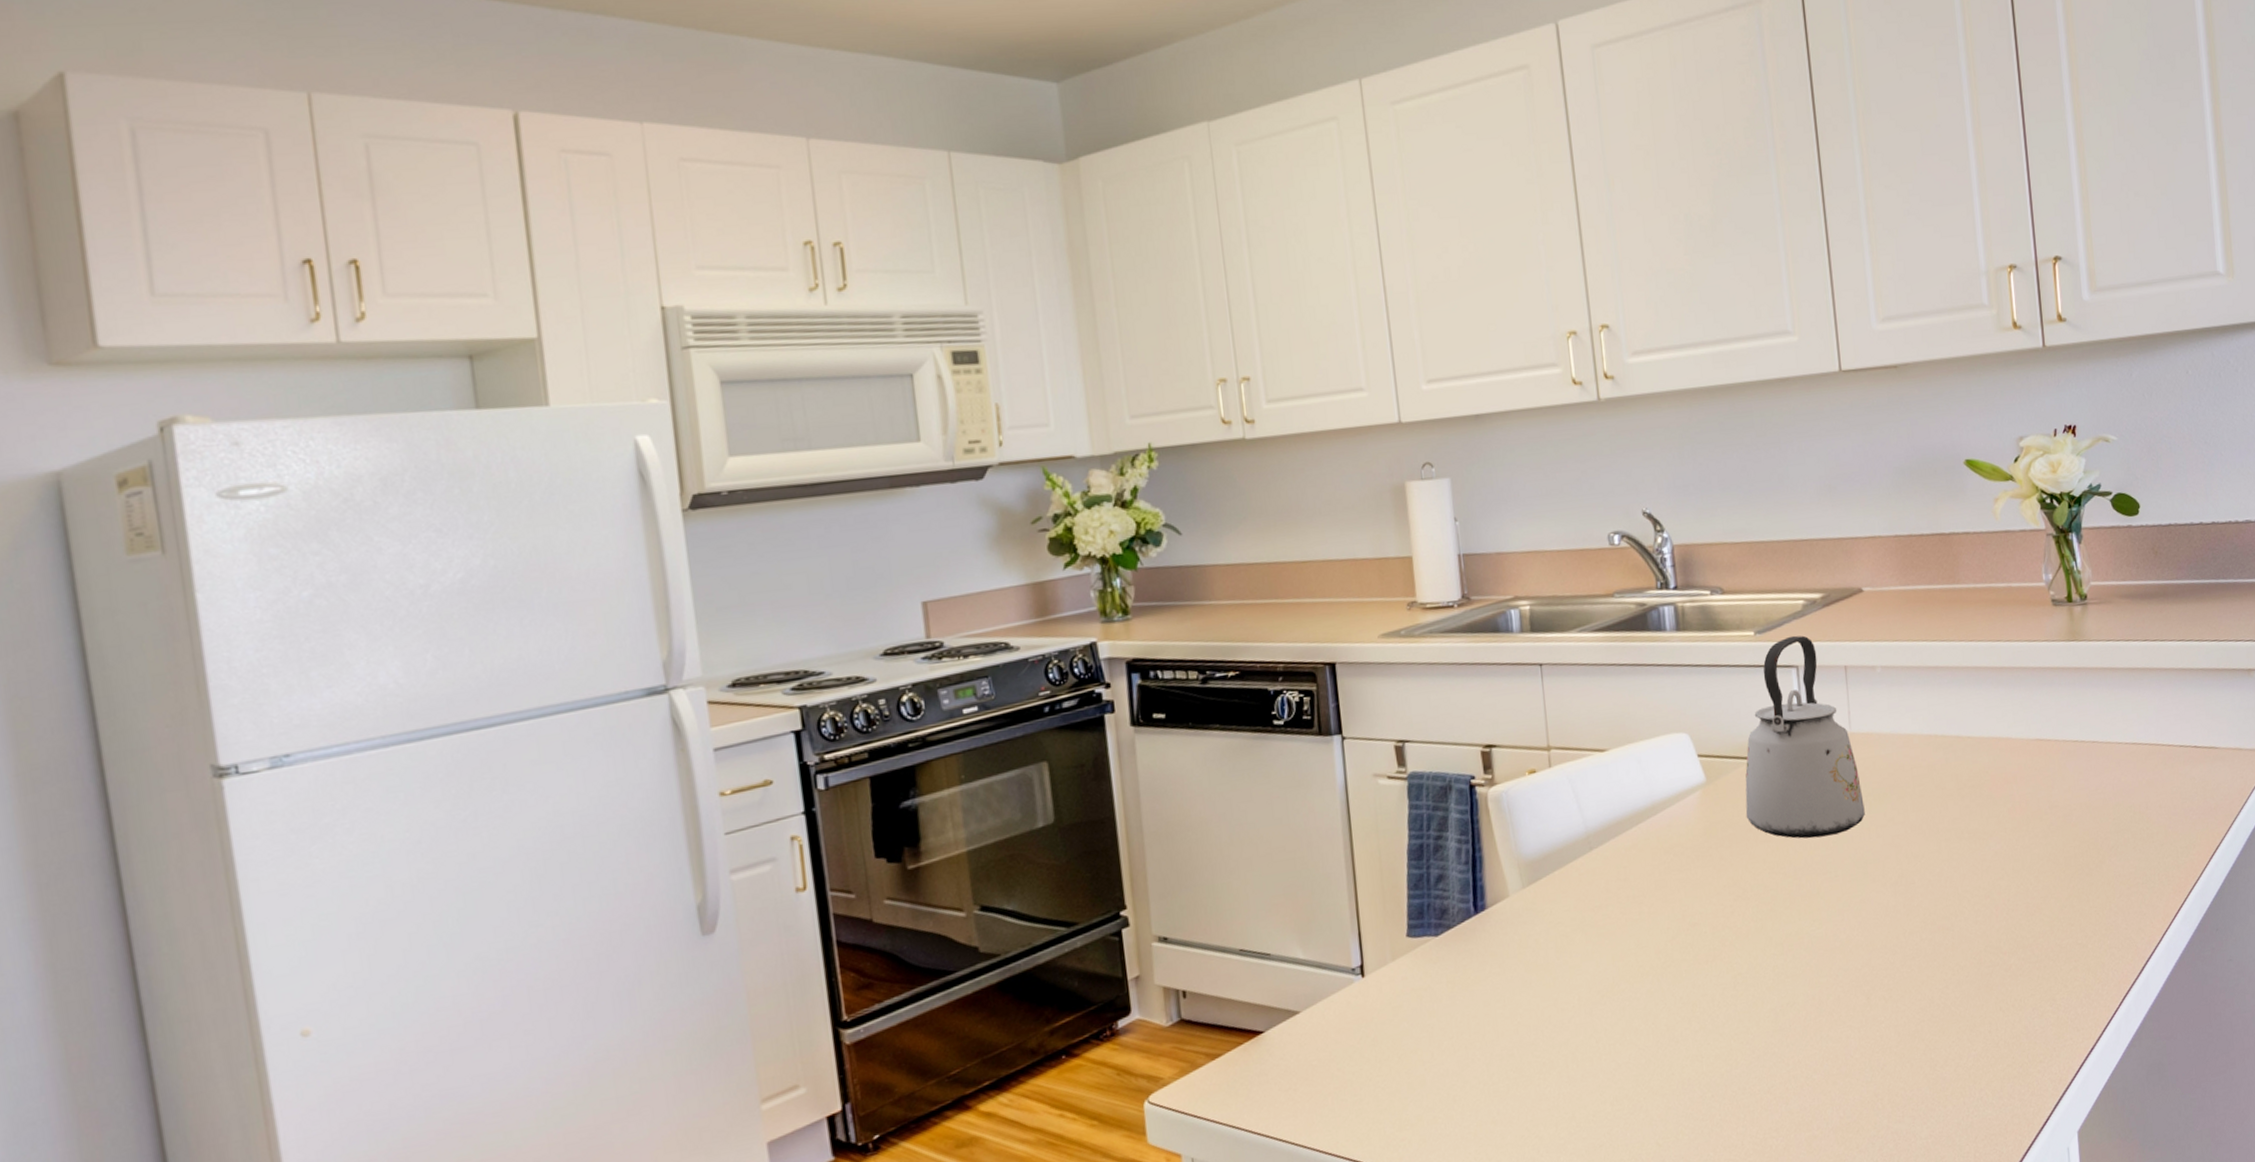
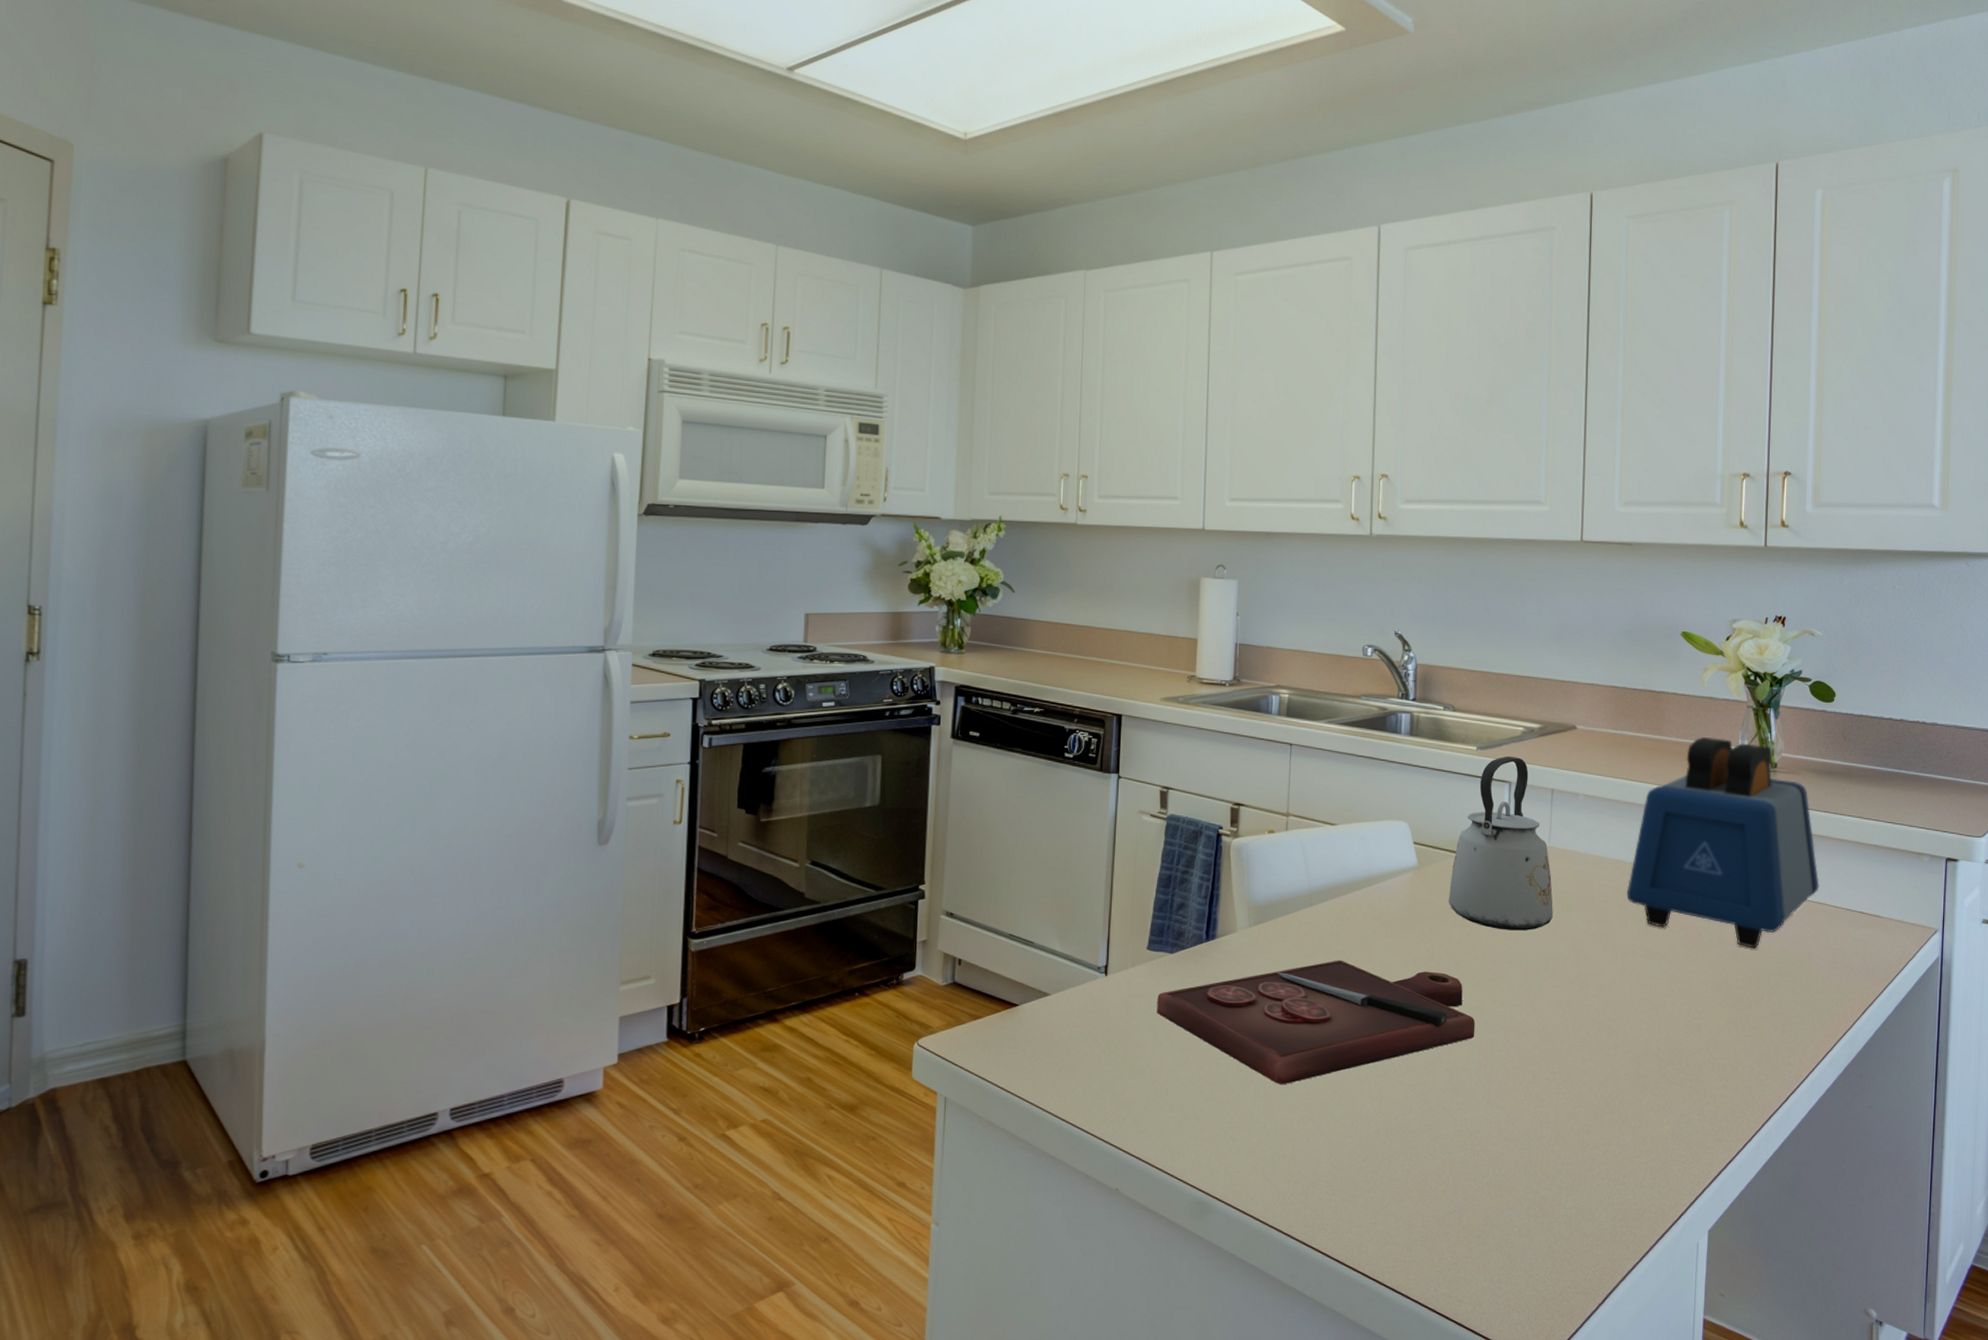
cutting board: none [1427,899,1797,1065] -> present [1157,960,1476,1085]
toaster: none [1942,575,2148,809] -> present [1626,736,1819,949]

